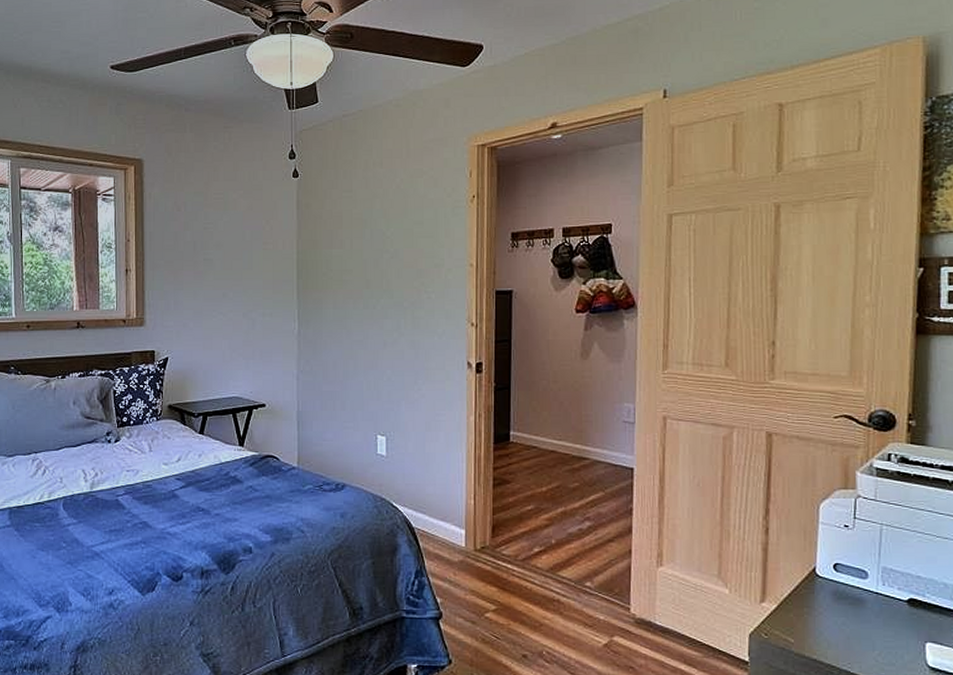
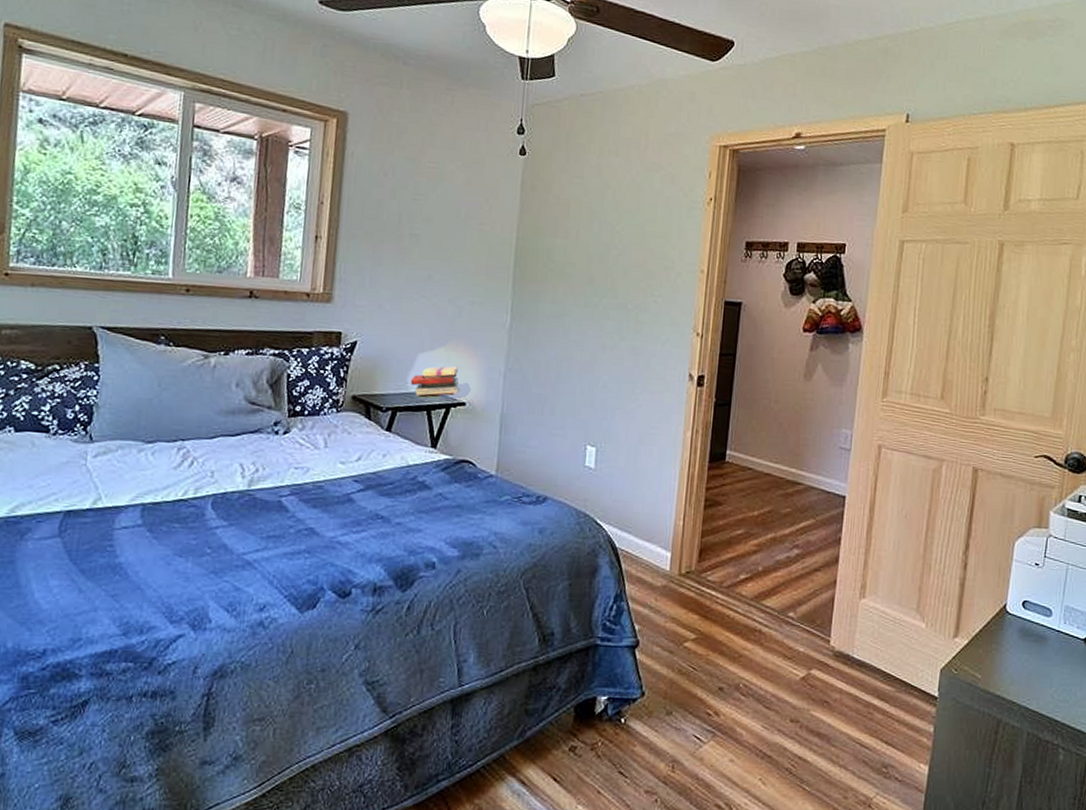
books: none [216,373,260,402] -> present [410,366,461,397]

